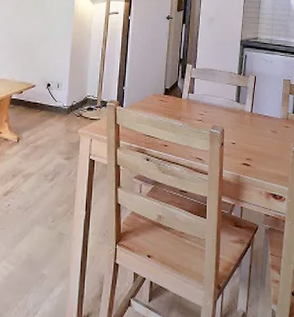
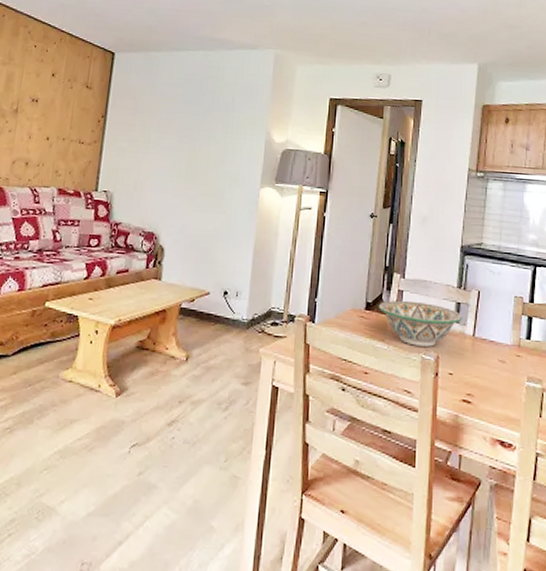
decorative bowl: none [175,86,242,122] -> present [379,300,462,347]

